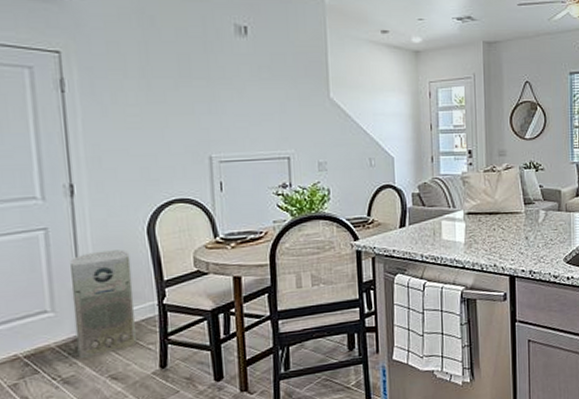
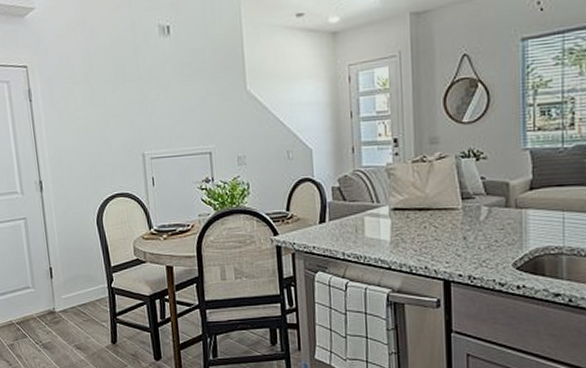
air purifier: present [70,249,136,358] -> none [43,238,93,328]

